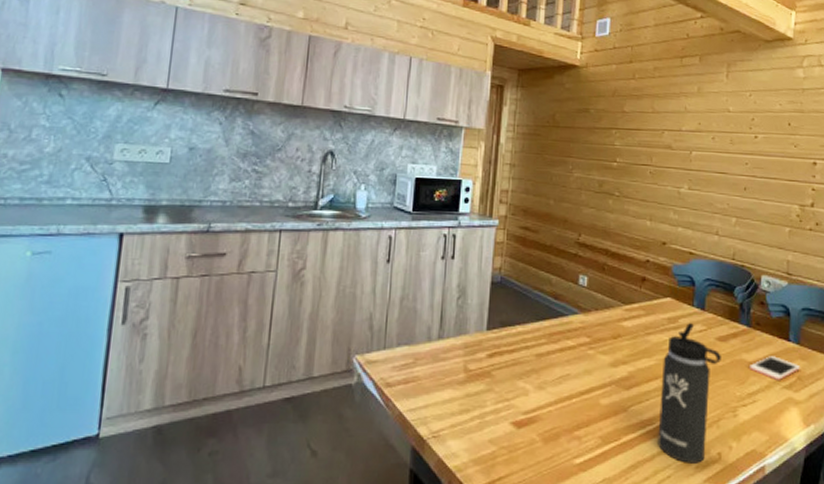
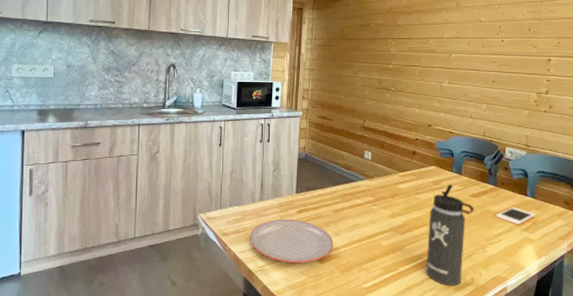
plate: none [421,364,536,428] -> present [249,219,334,264]

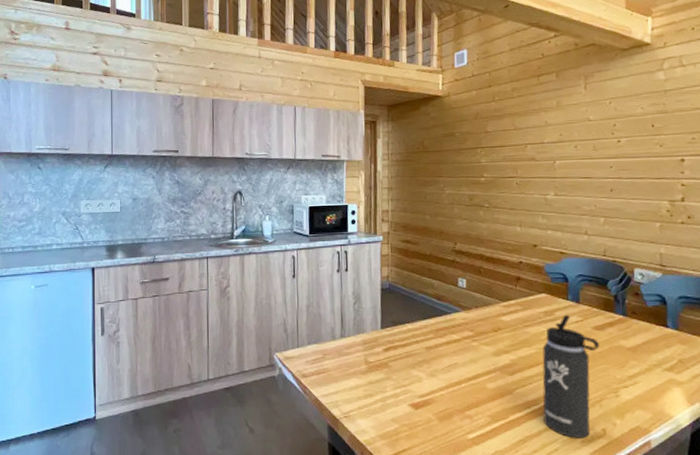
plate: present [249,219,334,264] -> none [331,358,429,409]
cell phone: present [496,207,536,225] -> none [628,342,682,363]

